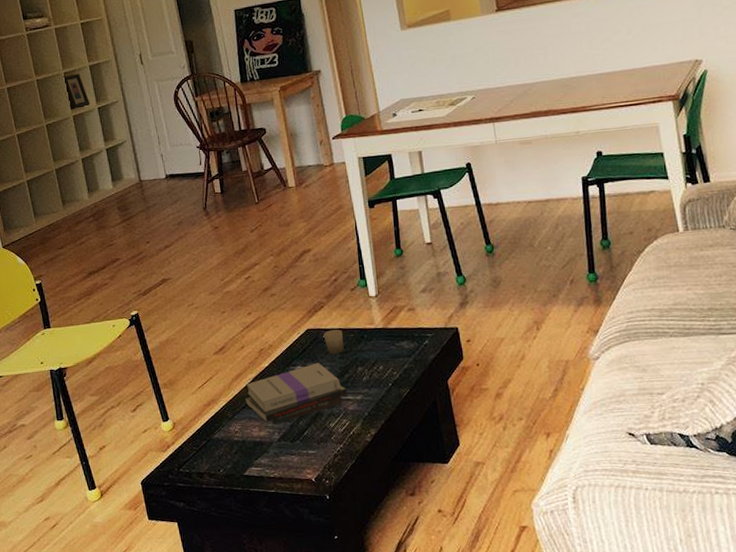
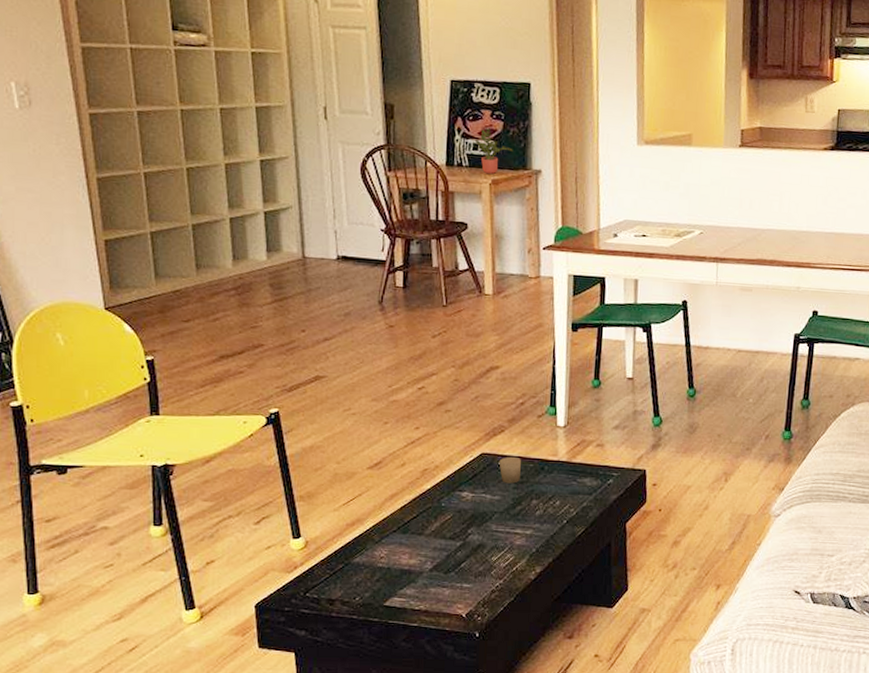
picture frame: present [62,74,89,109] -> none [217,113,250,156]
books: present [245,362,347,424] -> none [398,490,516,553]
potted plant: none [262,42,294,82] -> present [476,127,513,174]

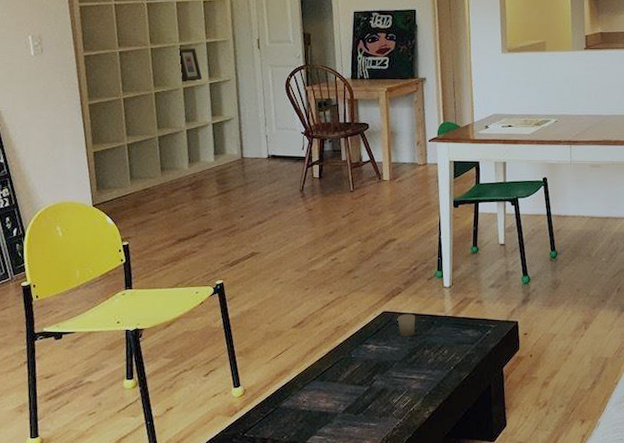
picture frame: none [217,113,250,156] -> present [178,48,202,81]
potted plant: present [476,127,513,174] -> none [374,46,403,83]

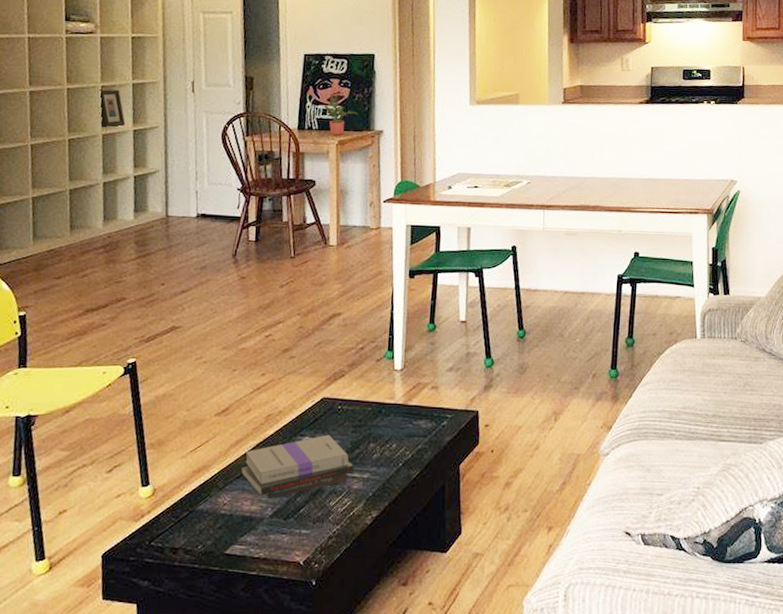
books: none [317,343,412,397] -> present [242,434,354,499]
potted plant: none [374,46,403,83] -> present [325,94,358,135]
candle: present [397,313,415,337] -> none [339,400,360,427]

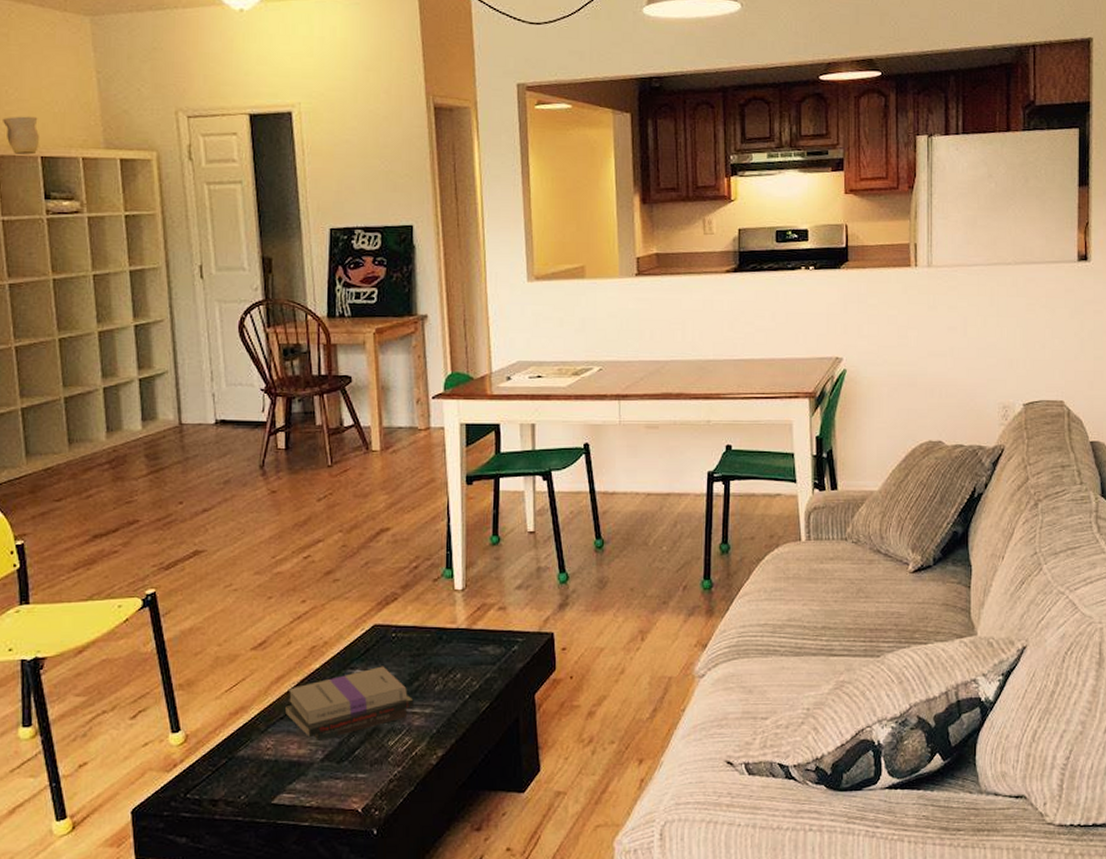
picture frame: present [98,90,125,127] -> none [90,279,124,323]
potted plant: present [325,94,358,135] -> none [358,274,397,322]

